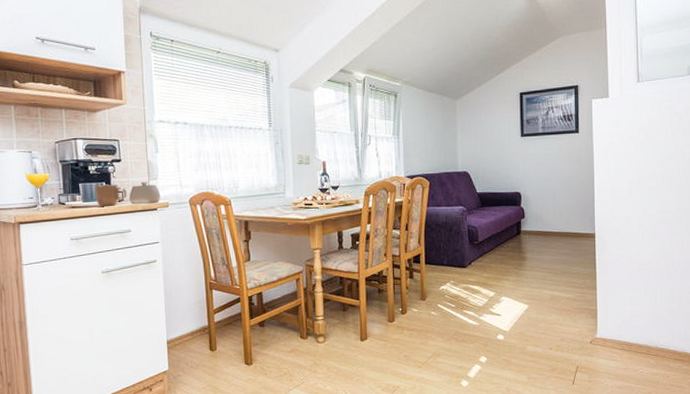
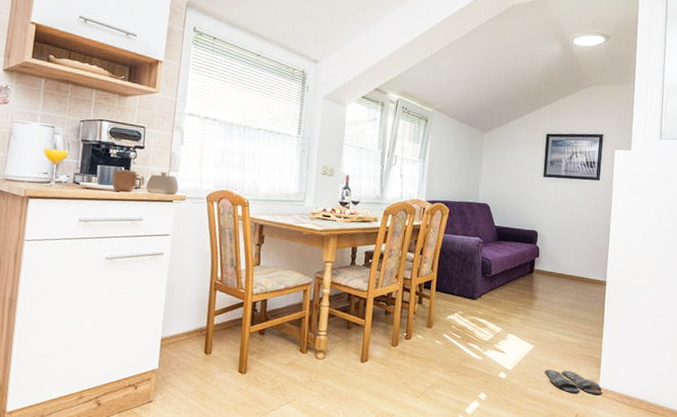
slippers: none [541,325,600,347] -> present [544,370,602,395]

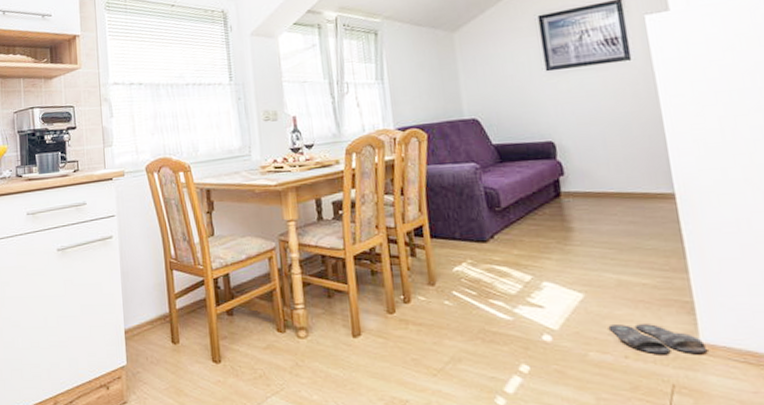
mug: present [111,169,145,193] -> none [49,154,82,179]
sugar bowl: present [146,171,179,196] -> none [84,148,117,175]

